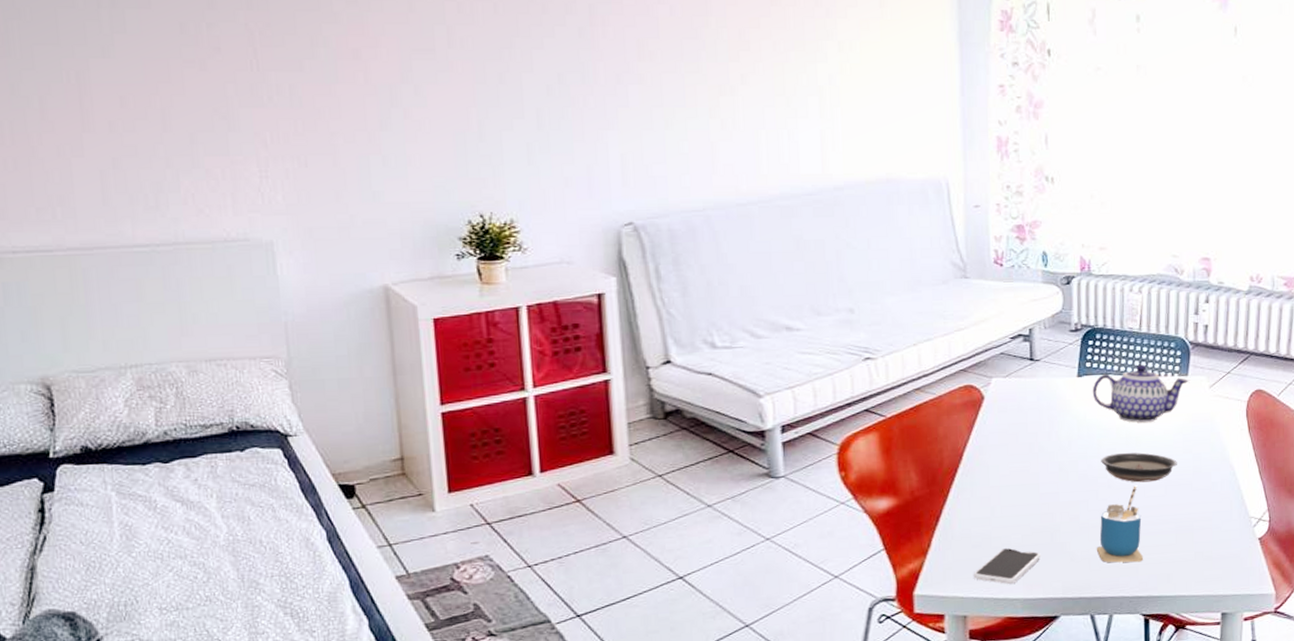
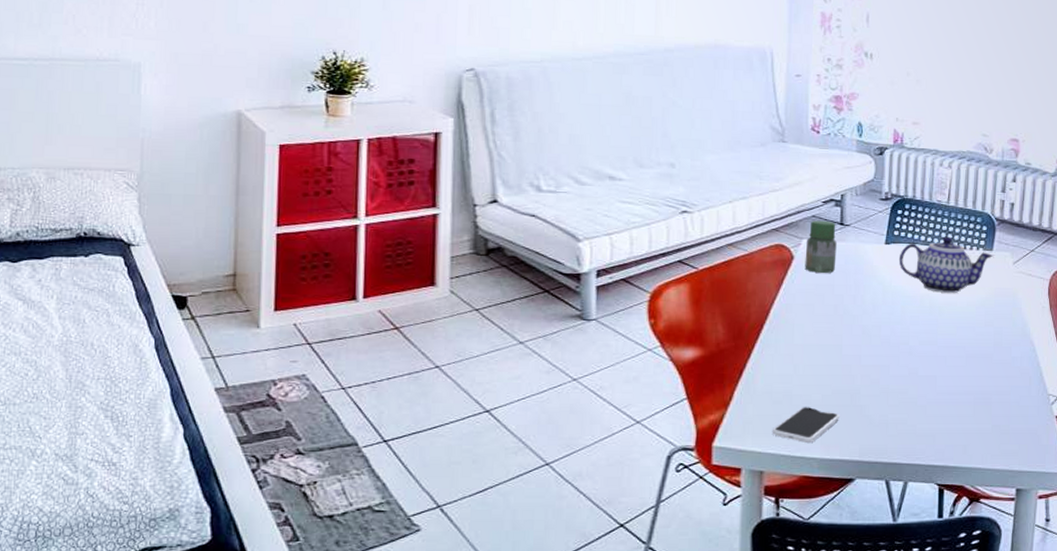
jar: none [995,357,1028,412] -> present [805,220,837,273]
cup: present [1096,485,1144,563] -> none [894,354,941,431]
saucer: present [1101,452,1177,483] -> none [904,322,979,352]

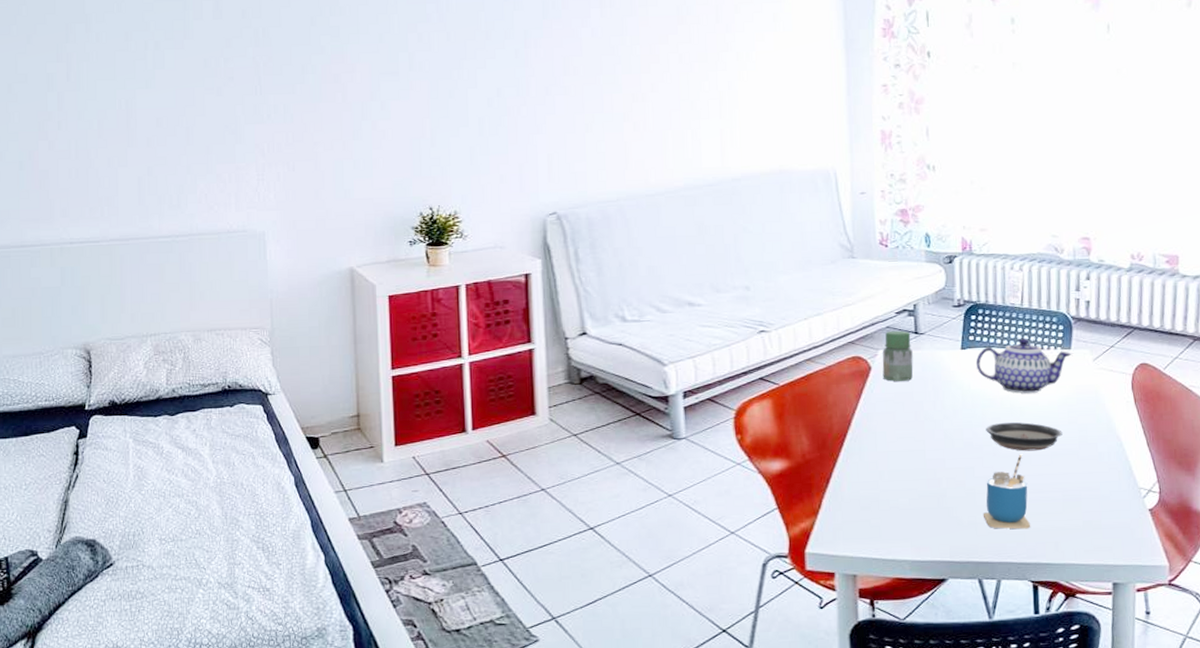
smartphone: present [772,407,840,444] -> none [862,511,929,547]
cup: none [894,354,941,431] -> present [983,454,1031,529]
saucer: none [904,322,979,352] -> present [986,422,1063,451]

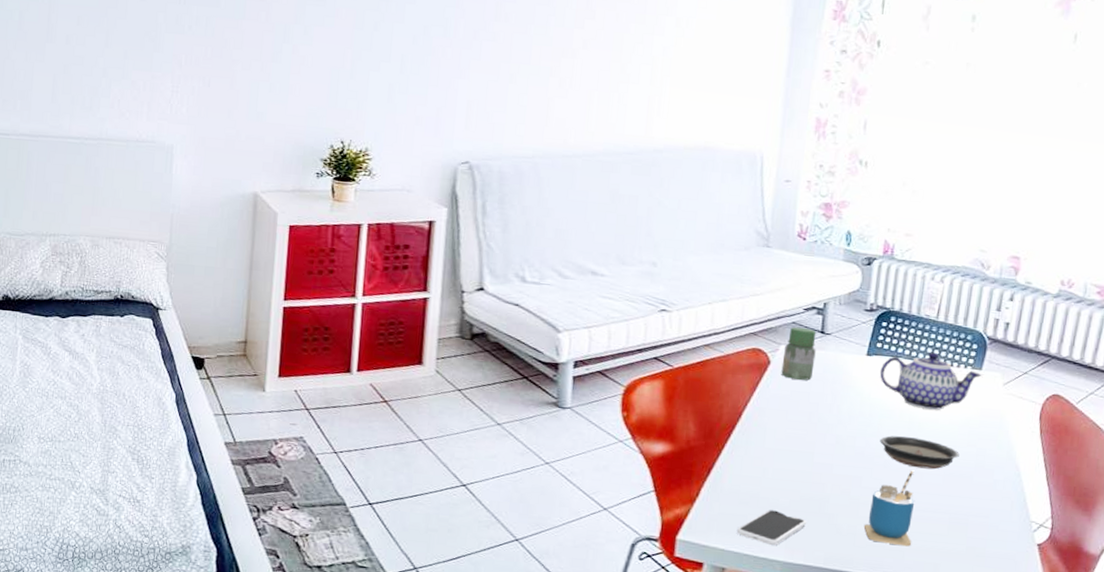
smartphone: none [862,511,929,547] -> present [736,510,807,546]

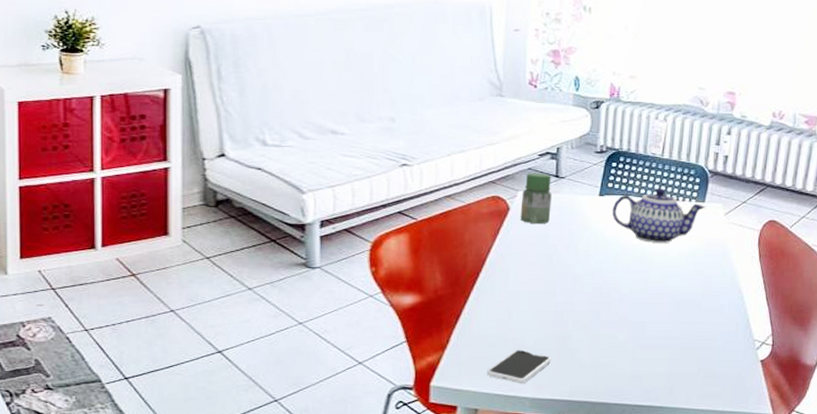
cup: present [863,470,915,547] -> none [604,301,650,373]
saucer: present [880,435,960,470] -> none [615,270,688,299]

